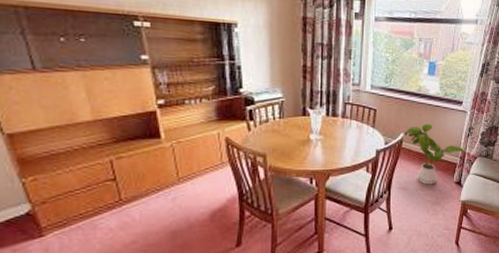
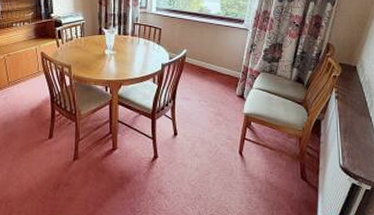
house plant: present [404,123,467,185] -> none [187,40,249,97]

